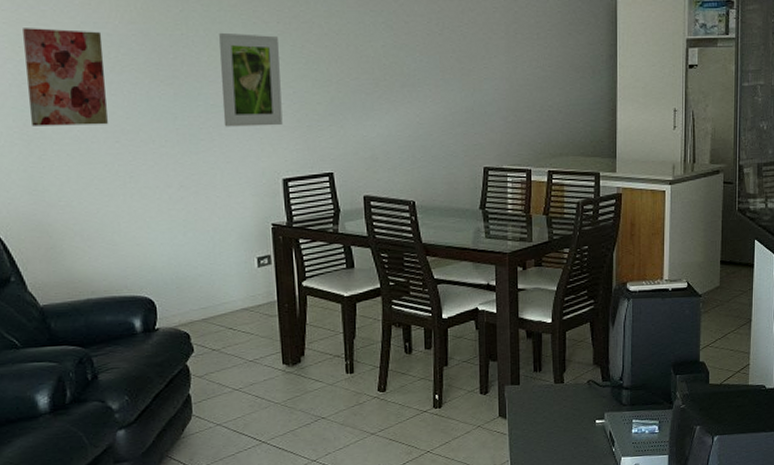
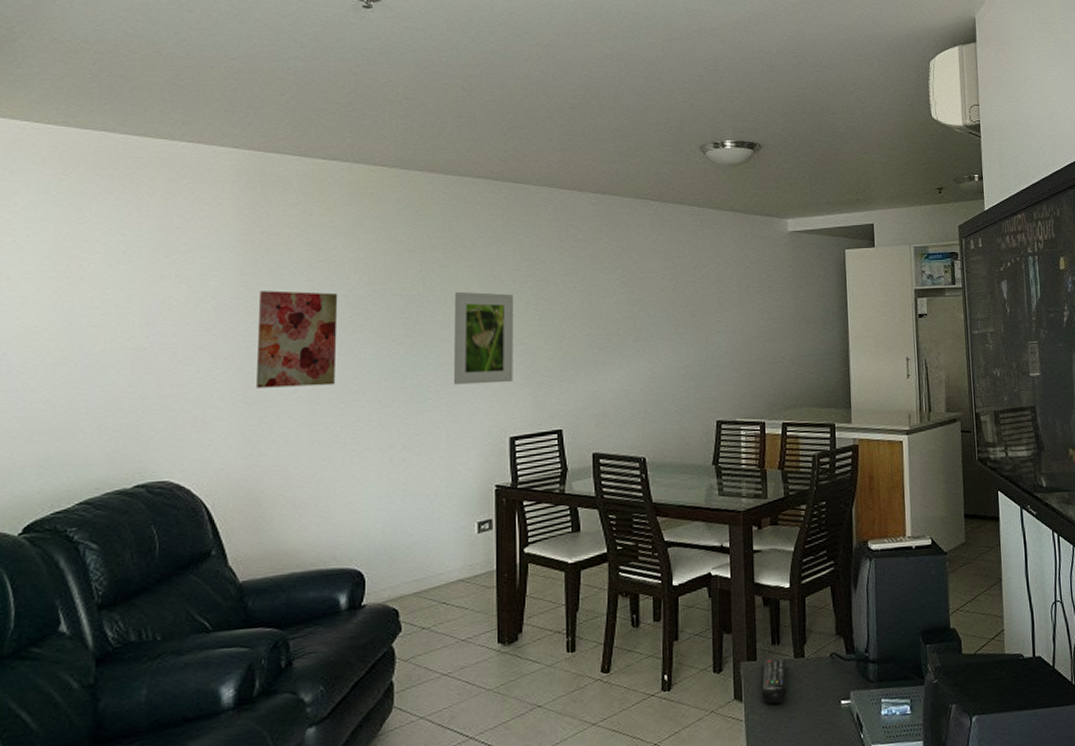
remote control: none [524,384,547,422] -> present [762,659,787,704]

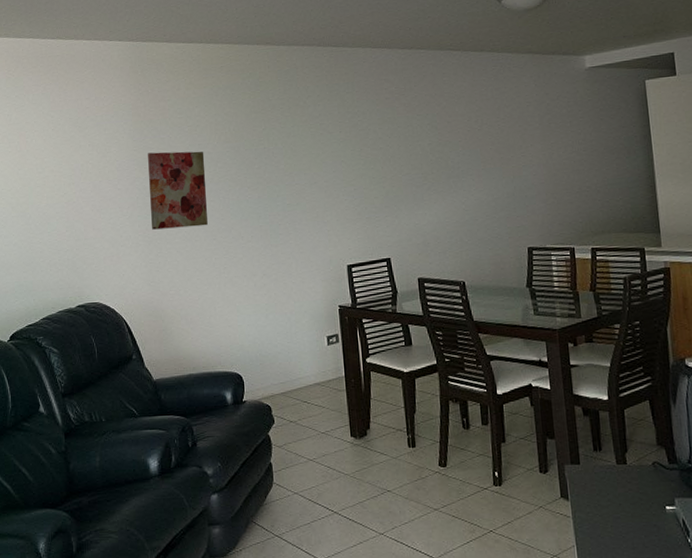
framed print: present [453,291,513,385] -> none [293,143,346,222]
remote control: present [762,659,787,704] -> none [586,464,611,504]

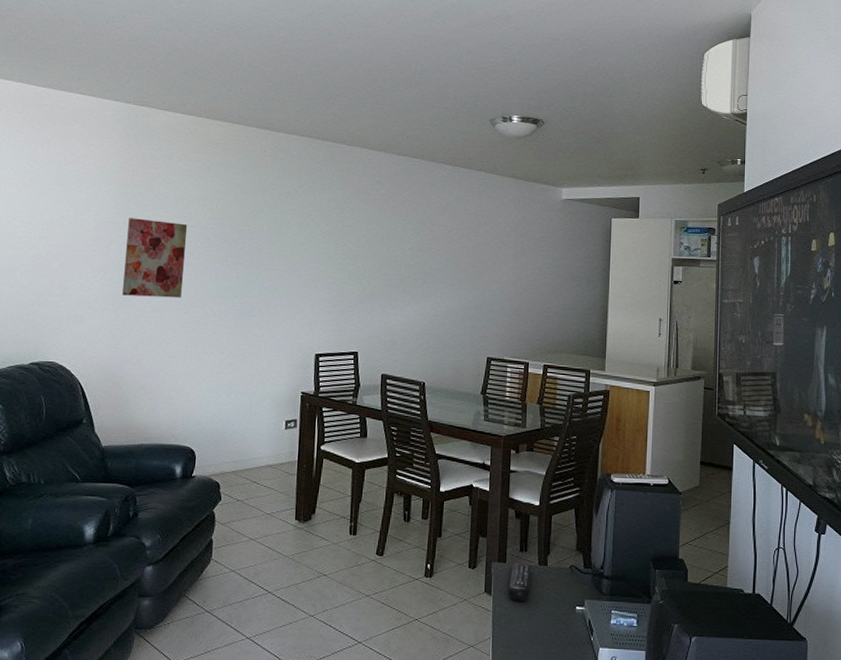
remote control: none [586,464,611,504] -> present [508,563,531,601]

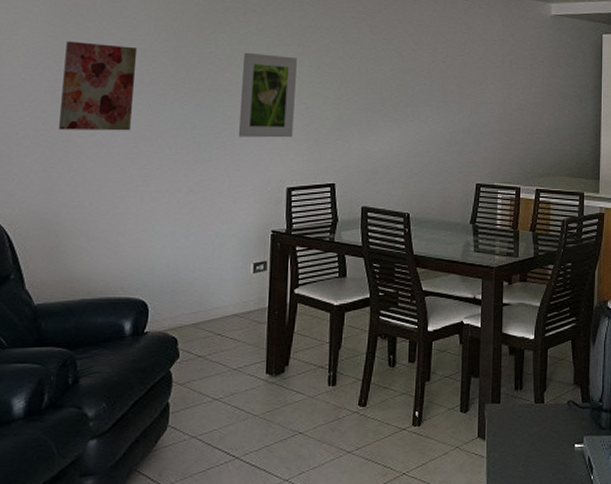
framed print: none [273,230,325,309] -> present [238,52,297,138]
remote control: present [508,563,531,601] -> none [503,403,527,444]

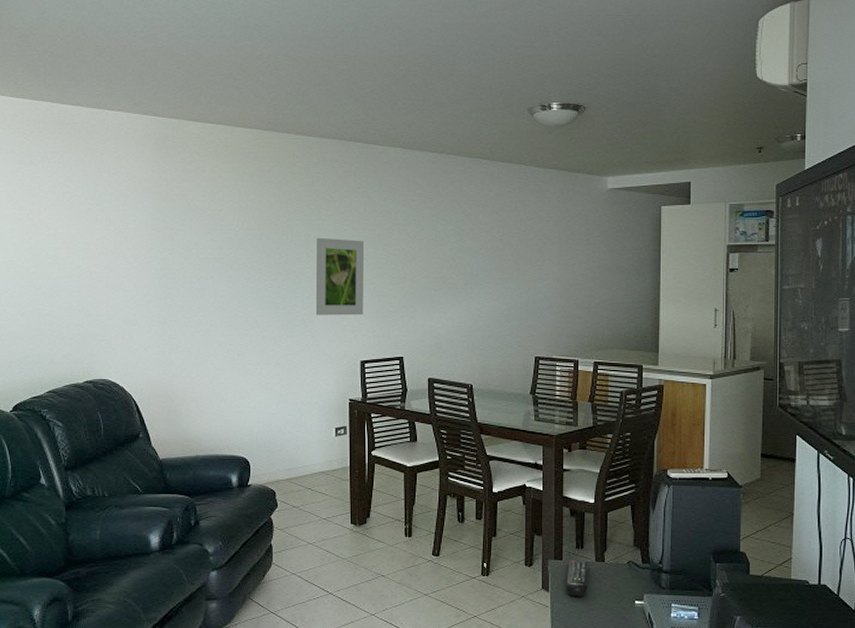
wall art: present [59,41,138,131] -> none [167,233,226,311]
remote control: none [503,403,527,444] -> present [566,560,588,597]

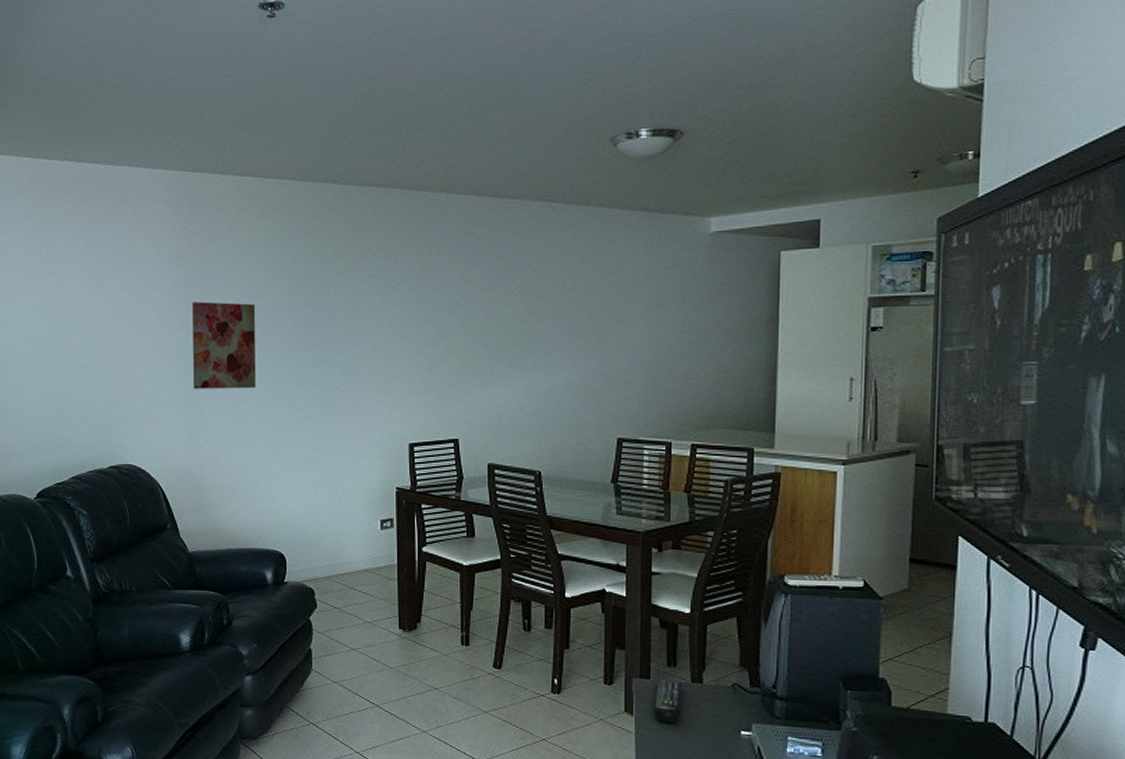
wall art: none [167,233,226,311] -> present [192,301,256,389]
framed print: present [315,237,364,316] -> none [357,302,412,392]

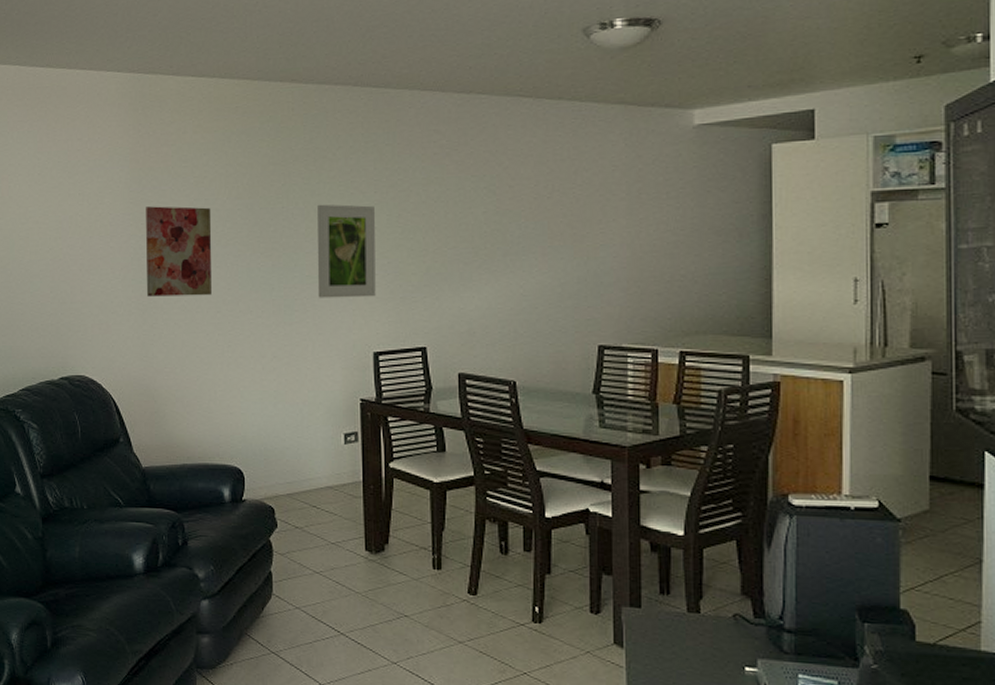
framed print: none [357,302,412,392] -> present [317,204,376,298]
remote control: present [654,680,682,723] -> none [647,609,677,657]

